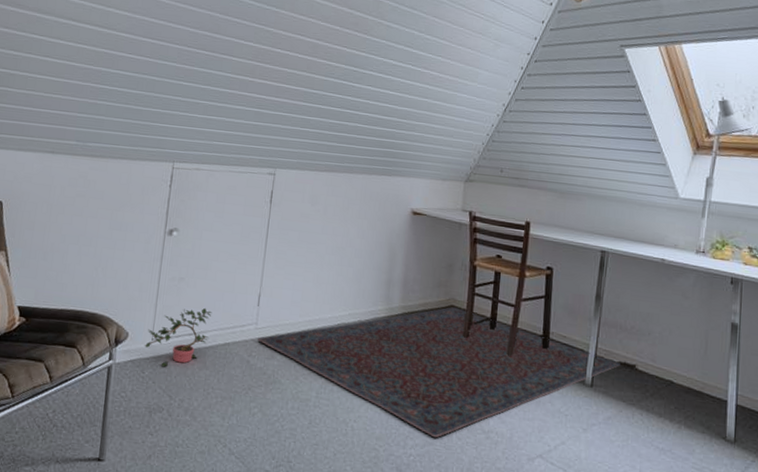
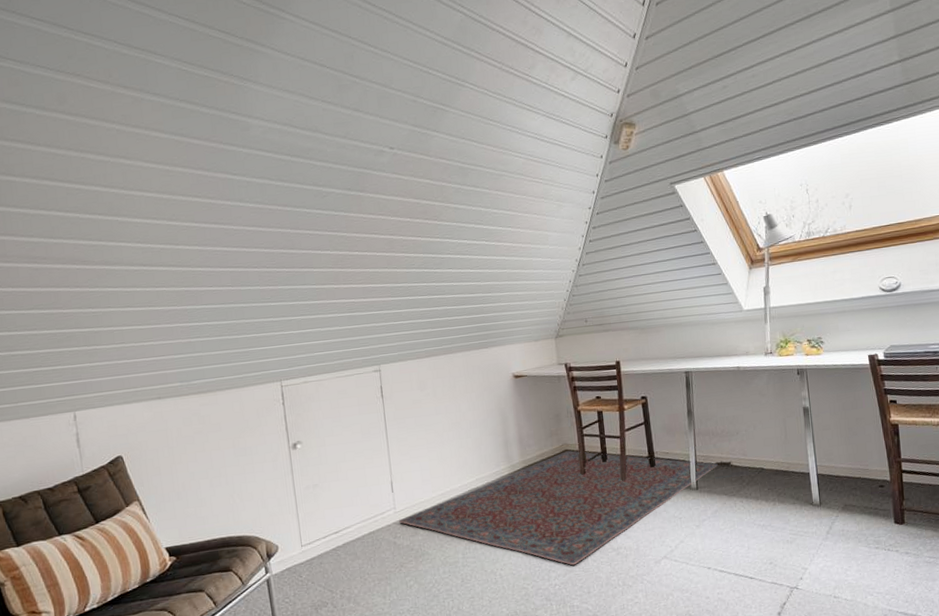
potted plant: present [144,307,212,367] -> none [295,505,354,567]

